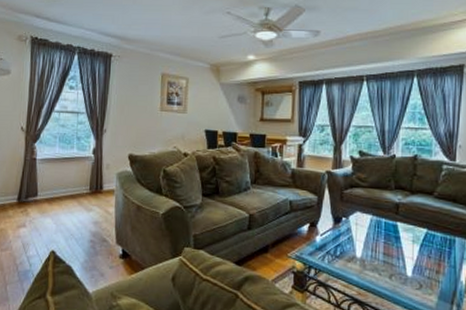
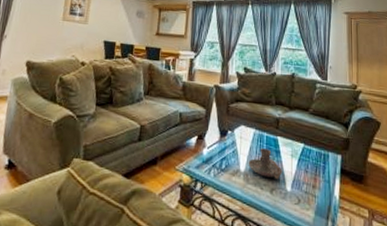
candle holder: none [364,234,403,265] -> present [248,148,283,180]

